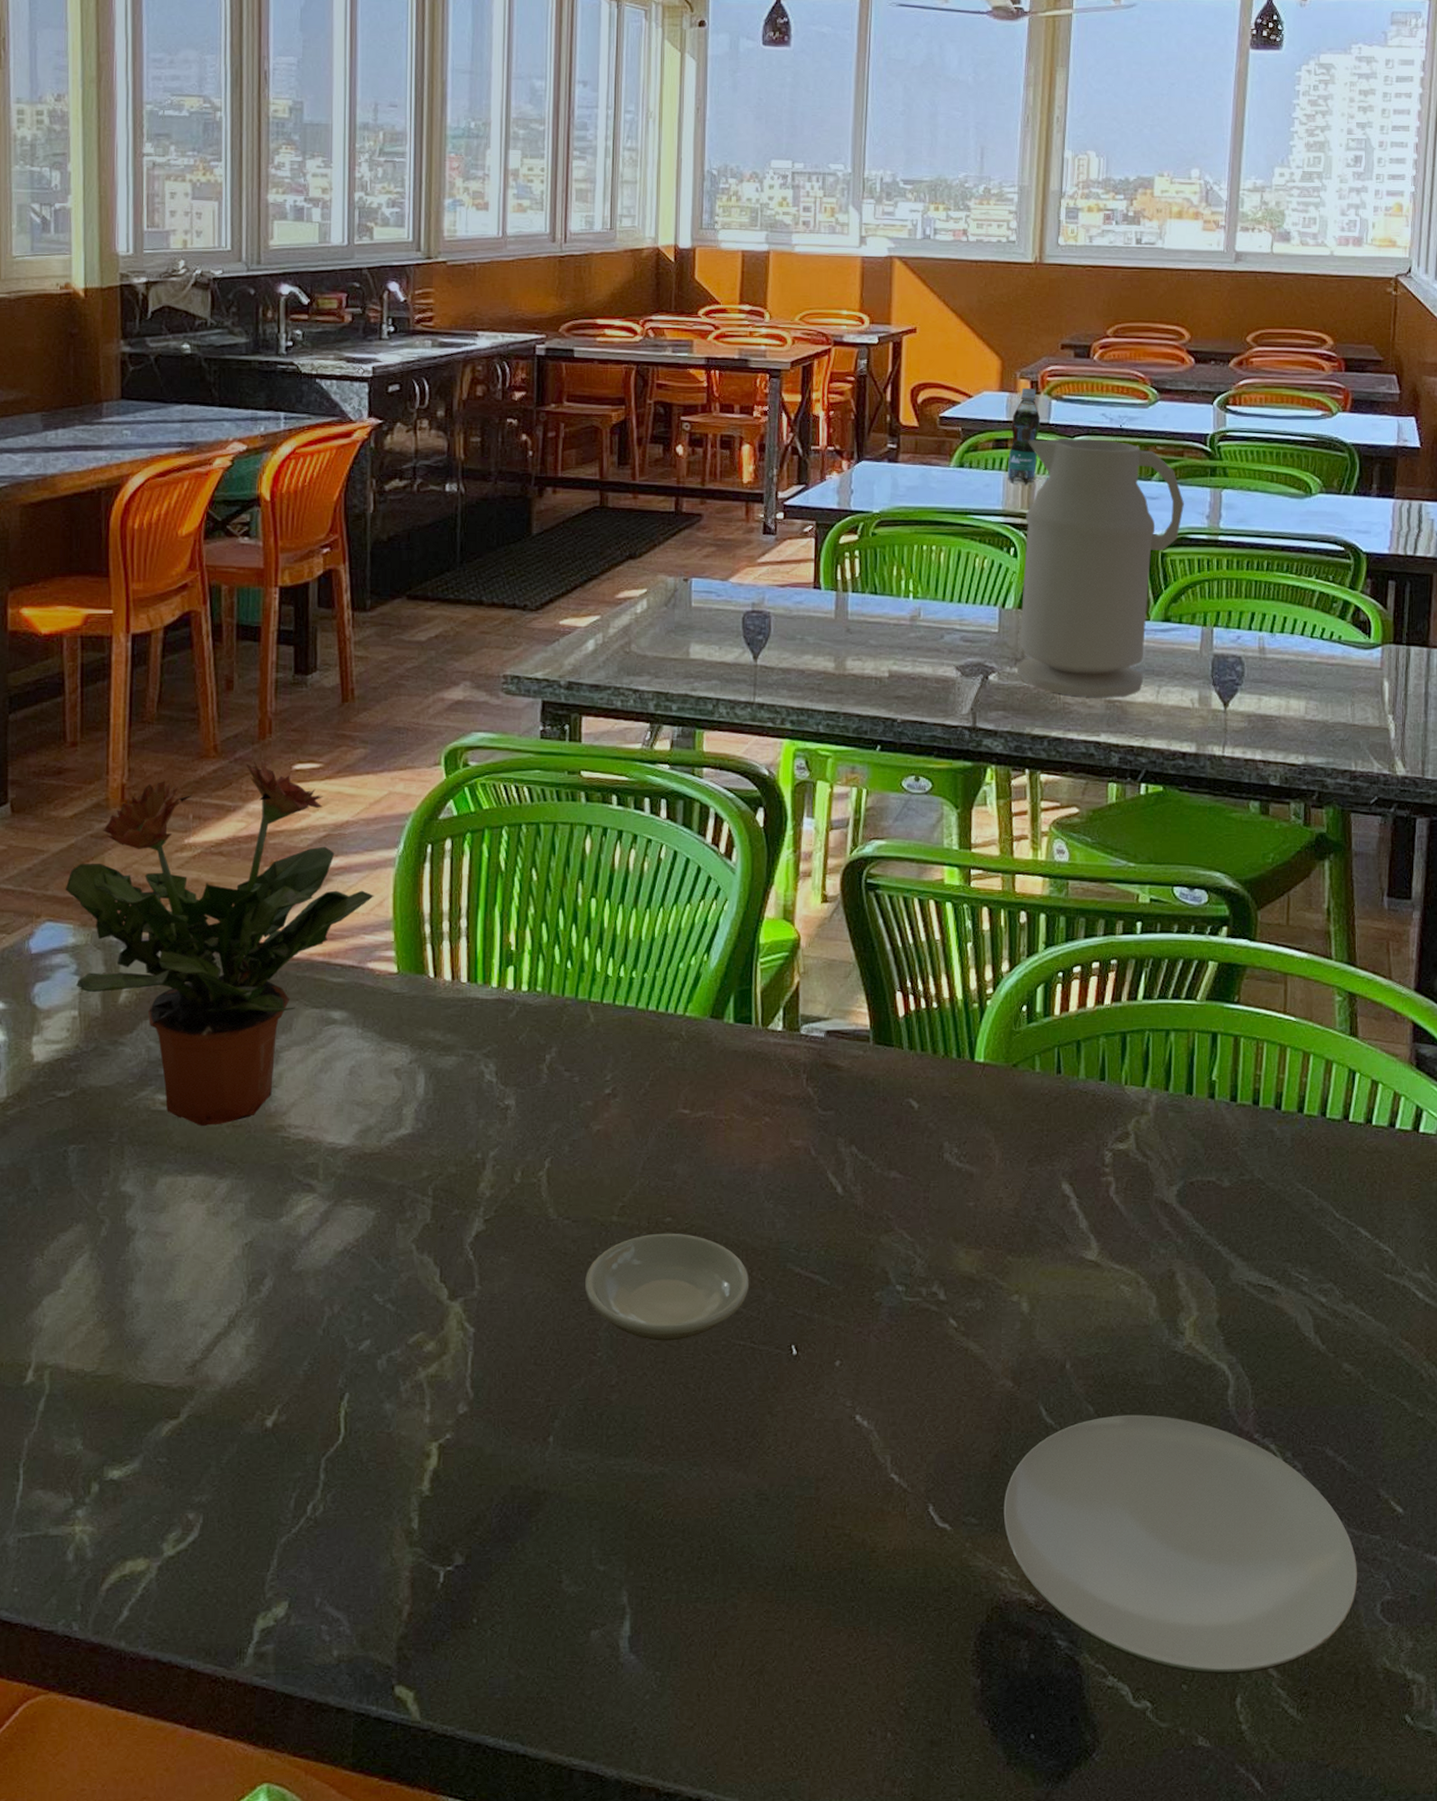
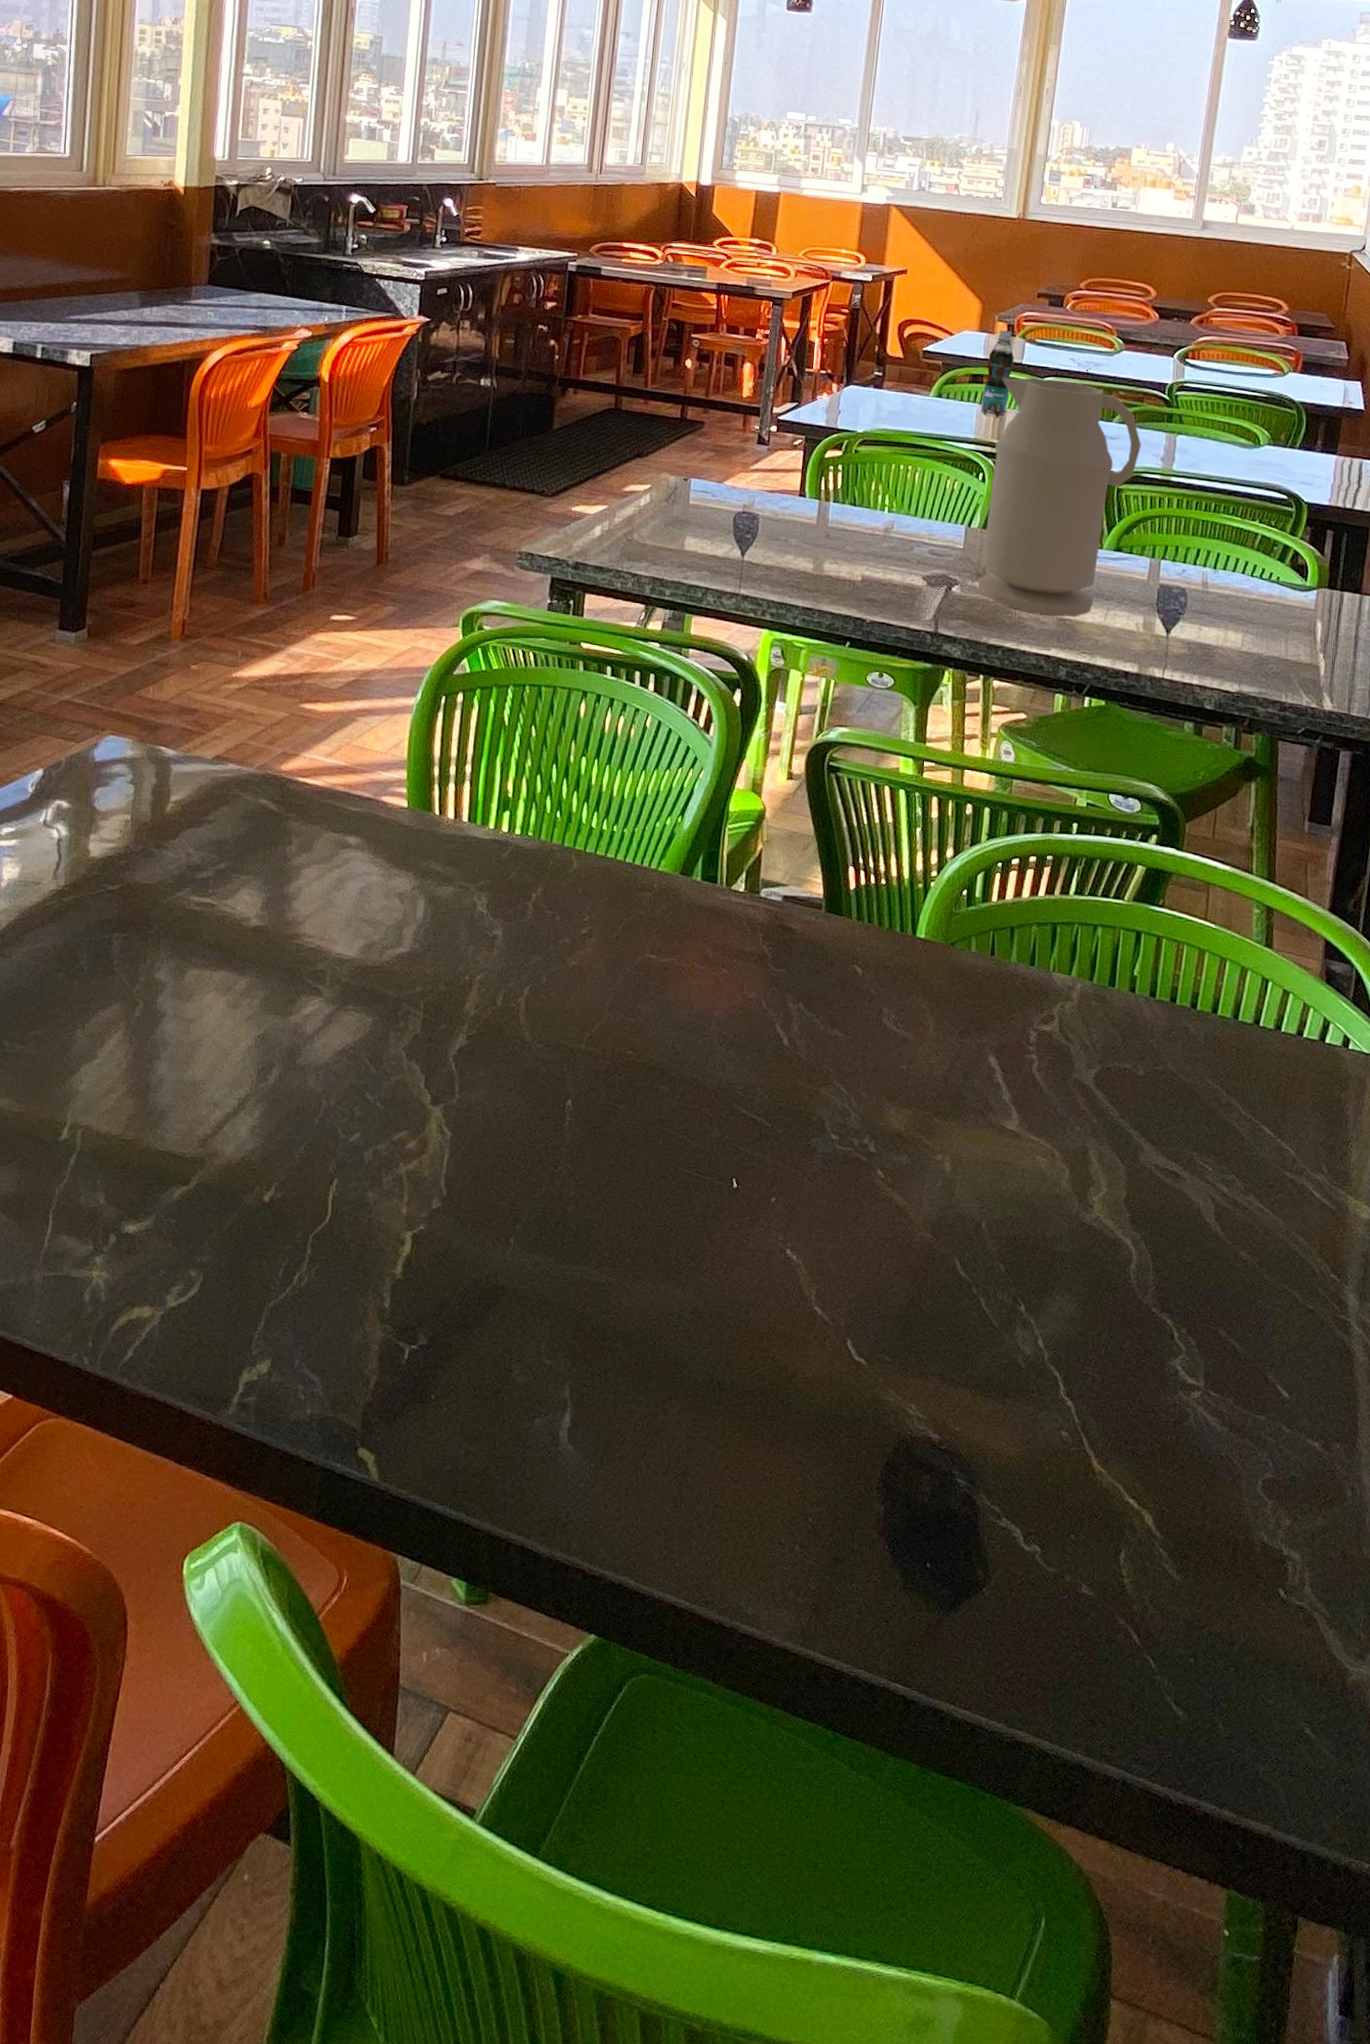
potted plant: present [65,760,374,1126] -> none [127,609,392,928]
saucer: present [584,1233,750,1341] -> none [551,1064,699,1163]
plate: present [1003,1414,1357,1675] -> none [915,1276,1242,1531]

